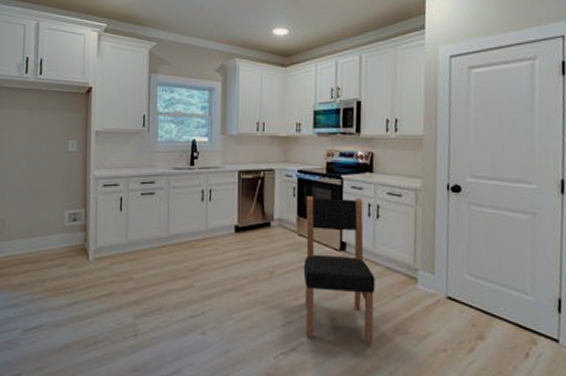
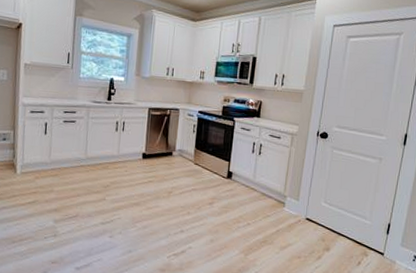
dining chair: present [303,196,375,344] -> none [194,133,253,250]

